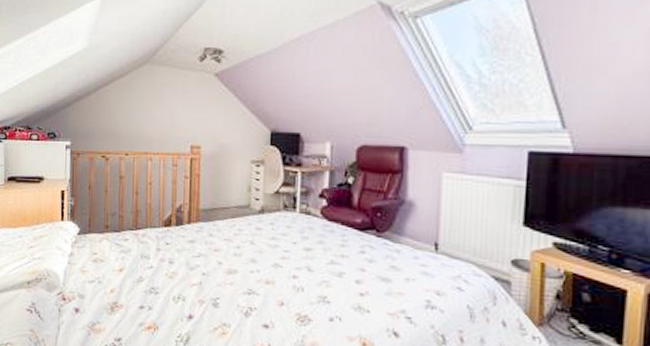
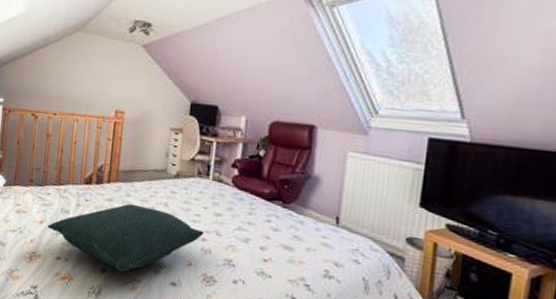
pillow: none [127,244,295,318] -> present [47,203,205,272]

